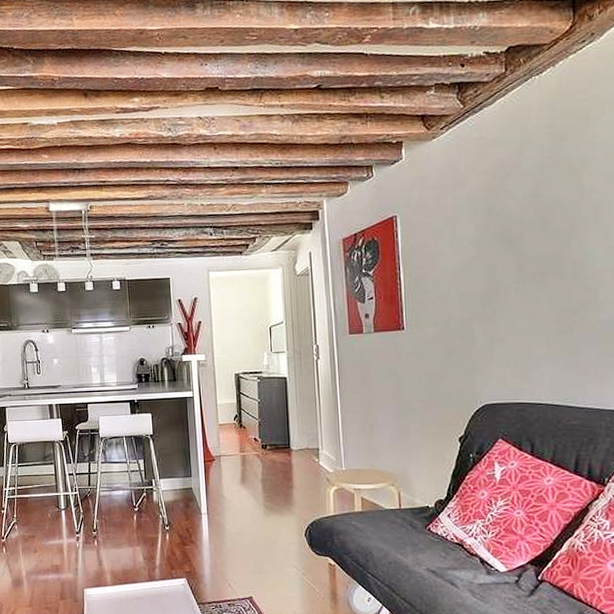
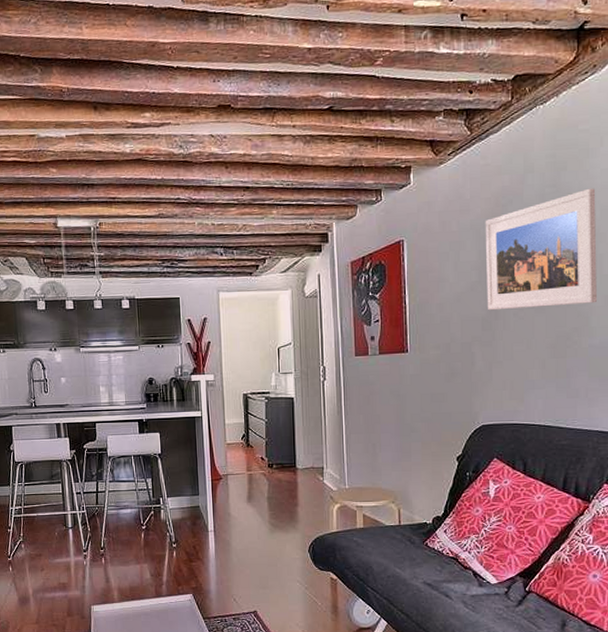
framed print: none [481,158,604,286] -> present [485,188,597,311]

